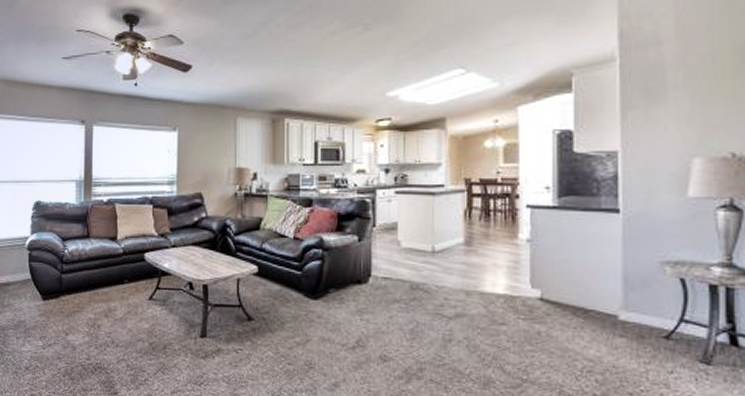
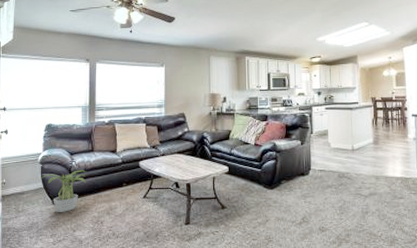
potted plant: none [30,260,82,311] -> present [42,170,87,212]

